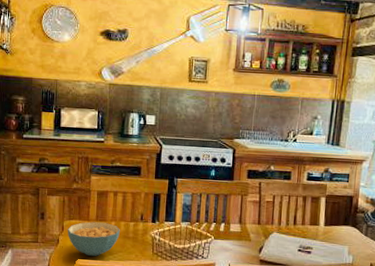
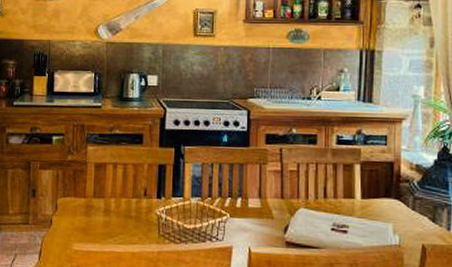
cereal bowl: present [67,222,120,256] -> none [61,199,121,239]

